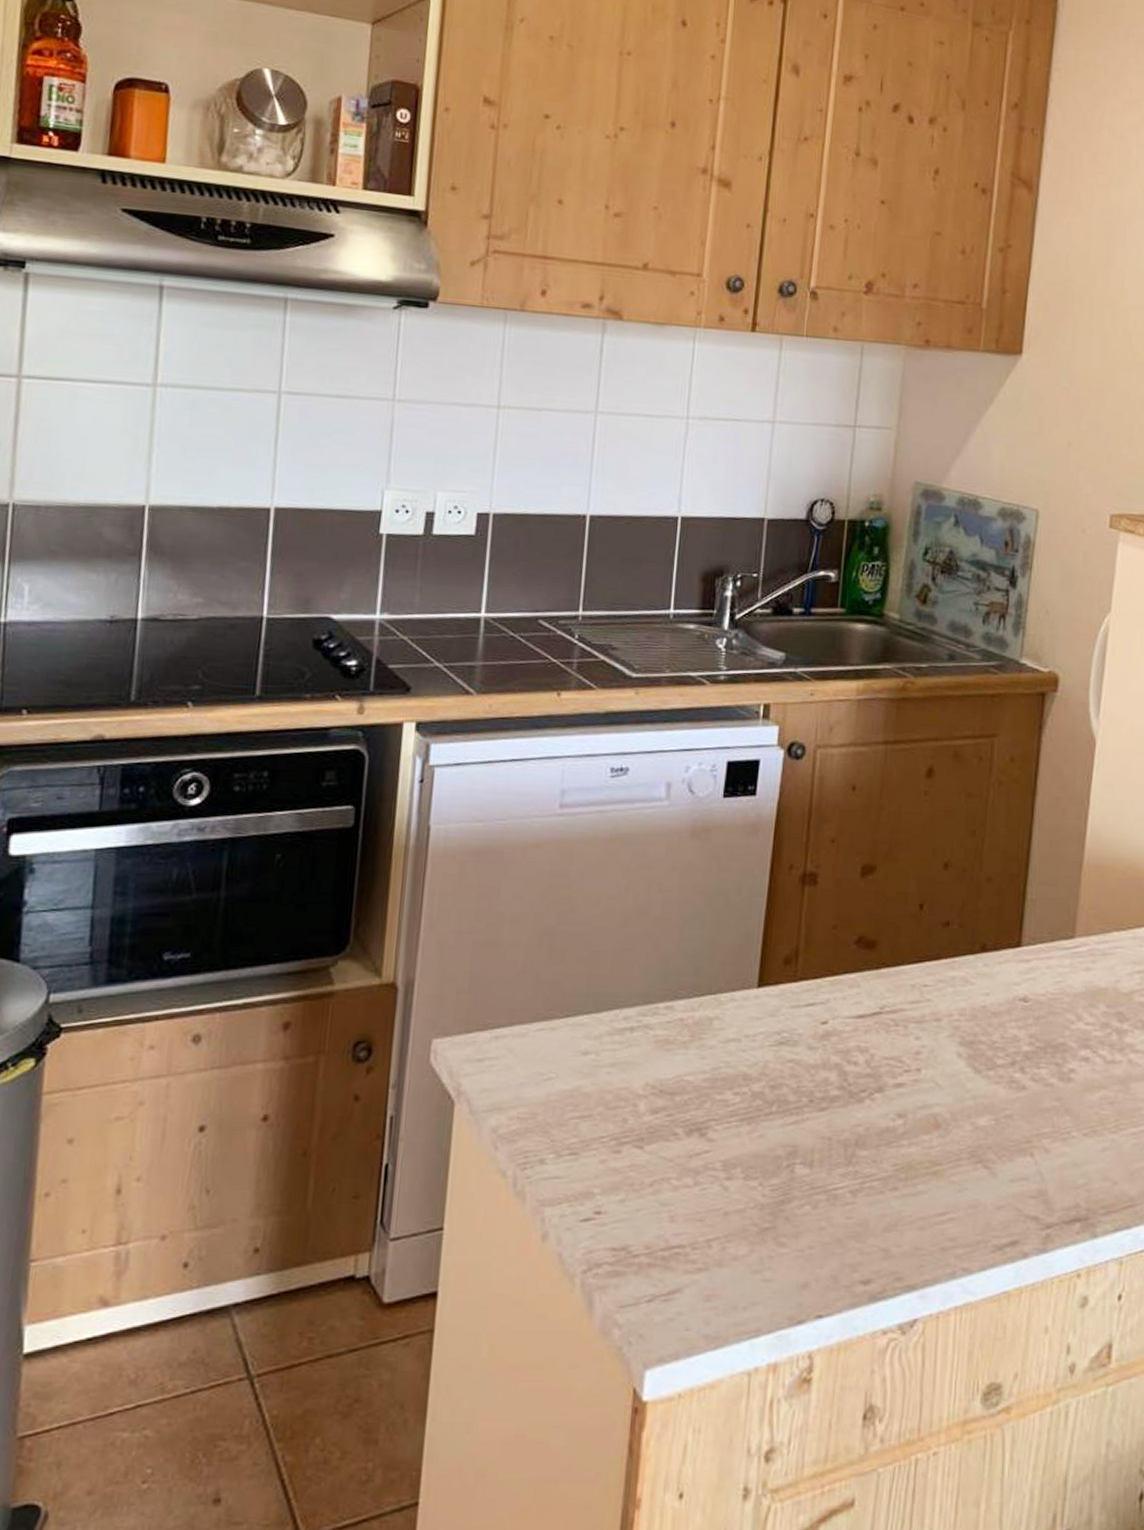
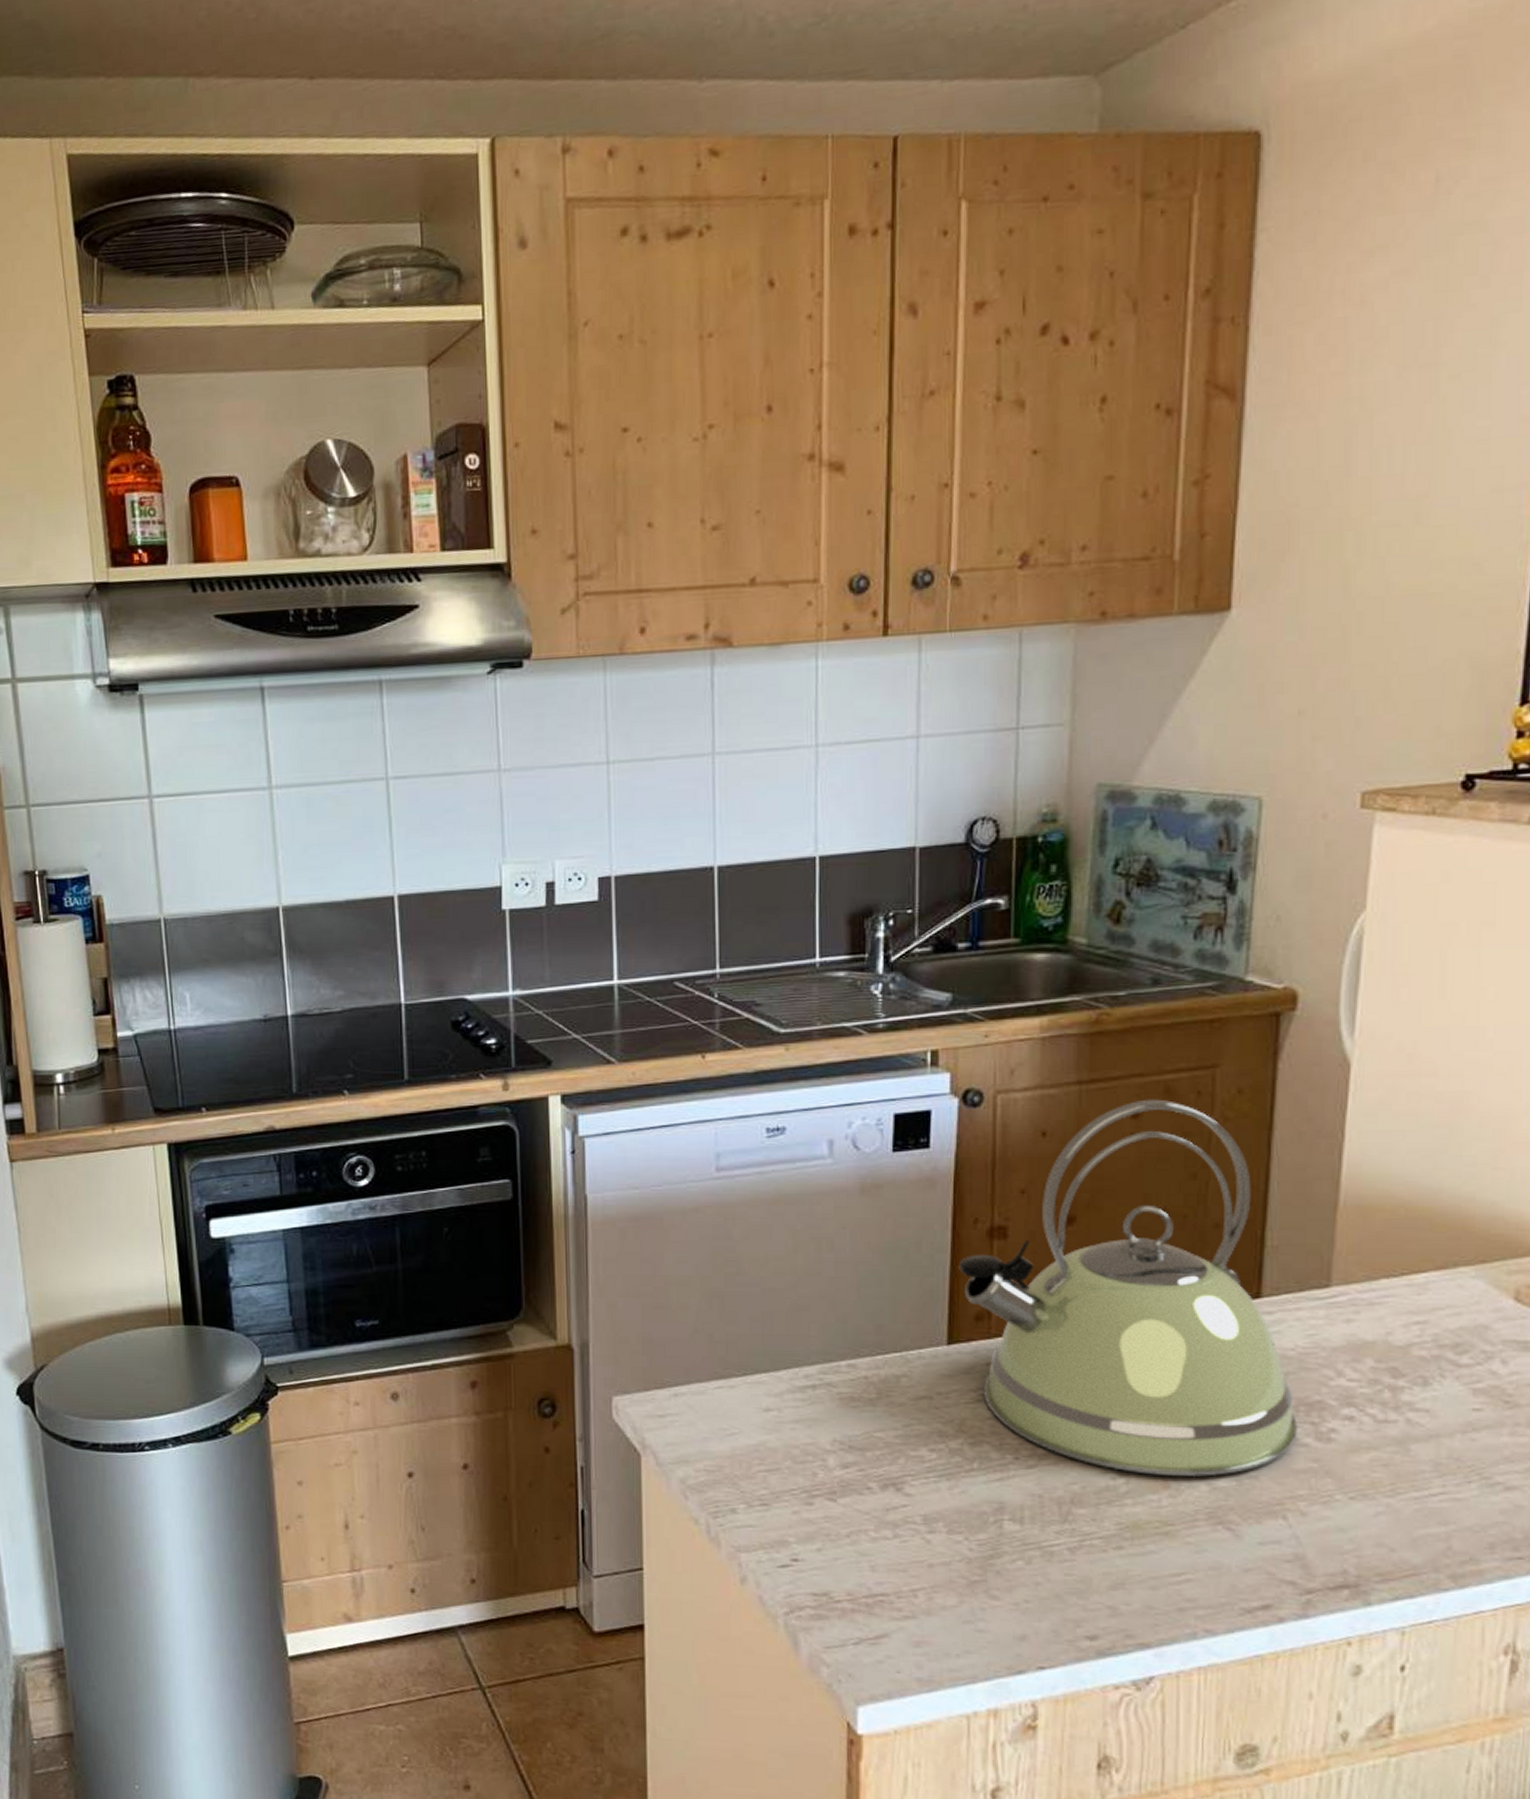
kettle: none [773,761,1046,1116] -> present [959,1099,1299,1477]

